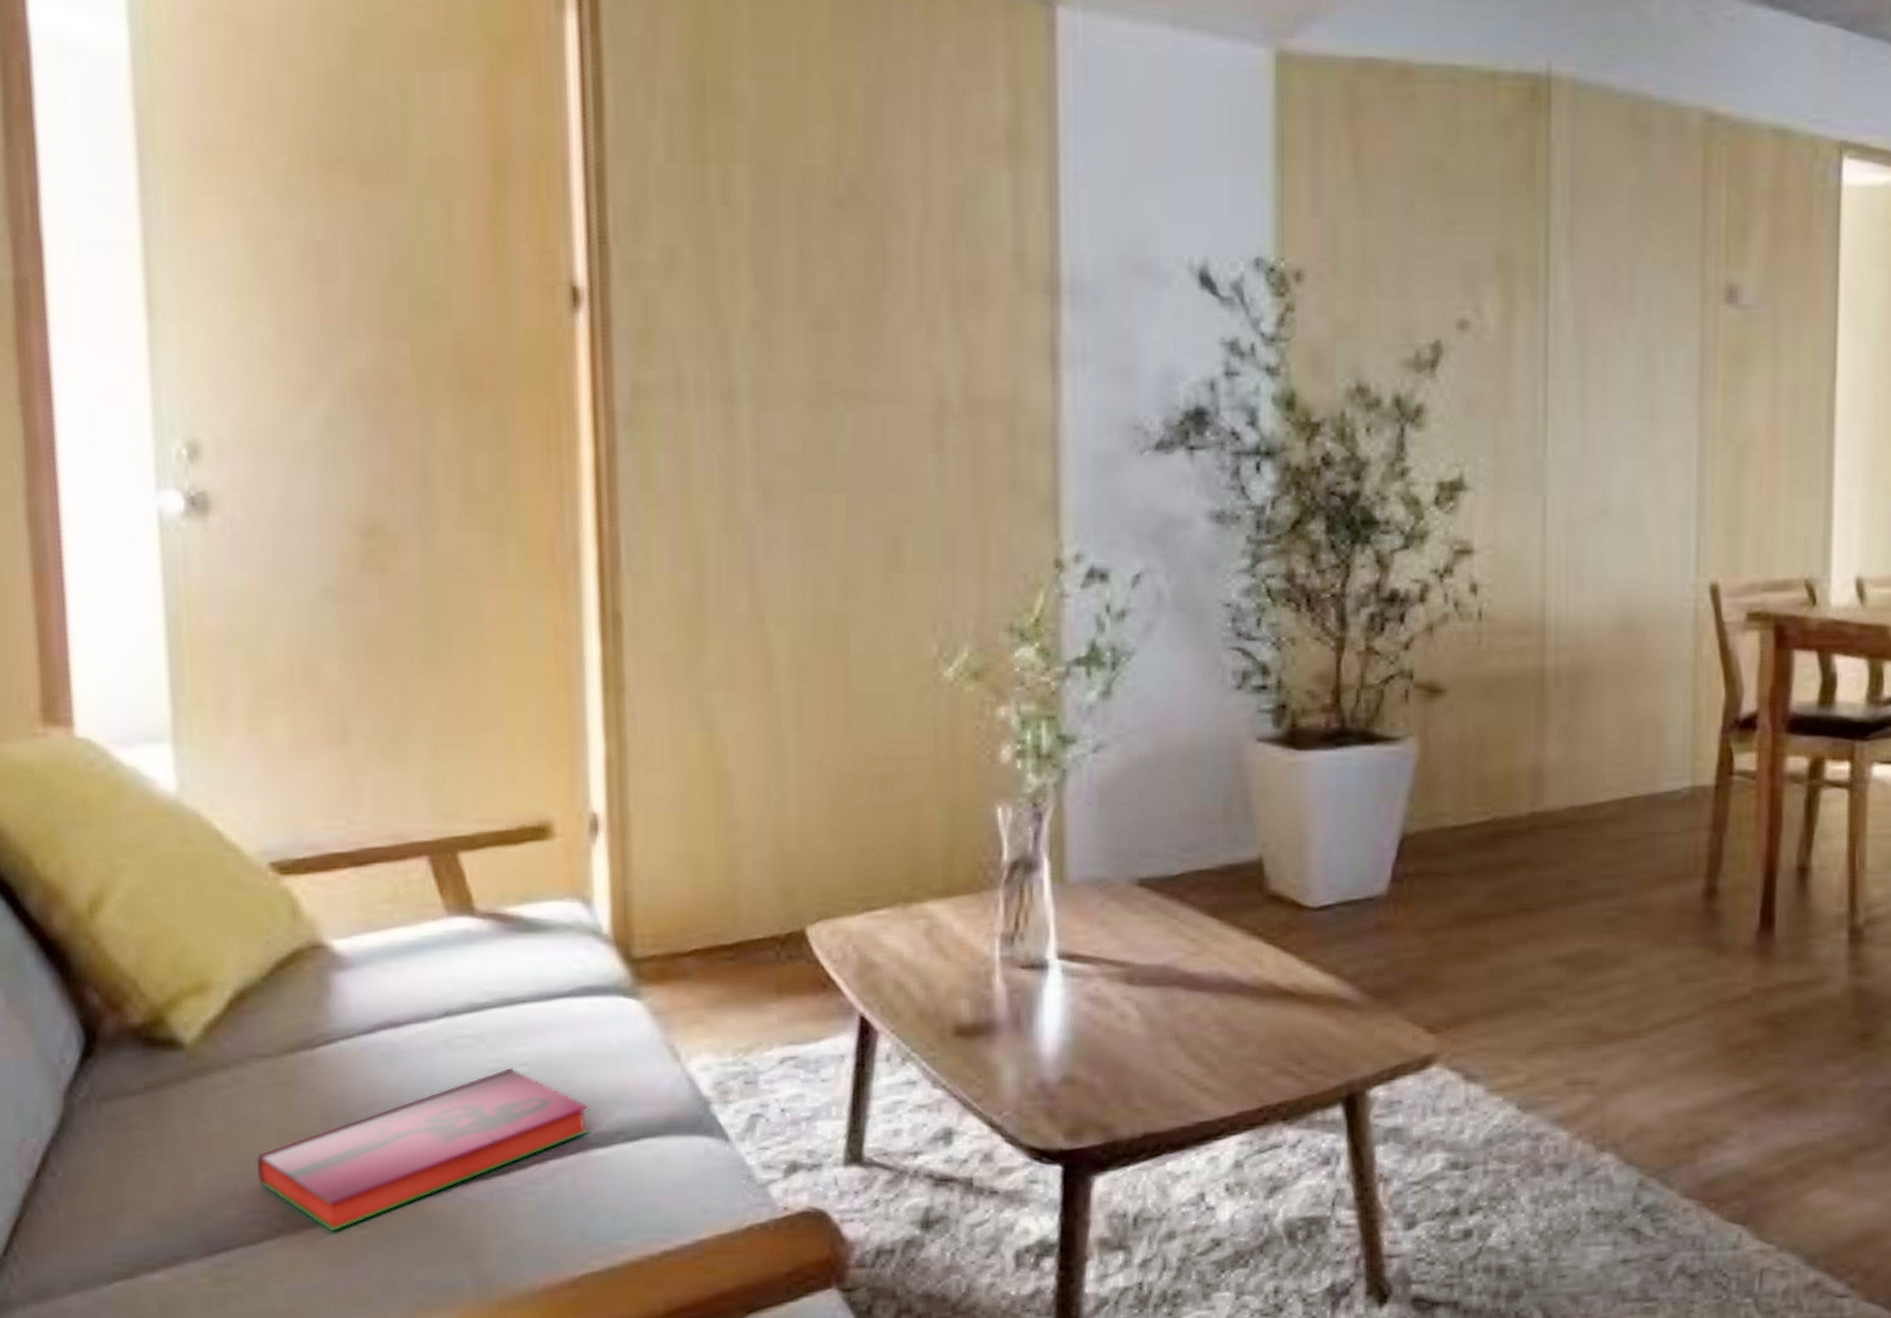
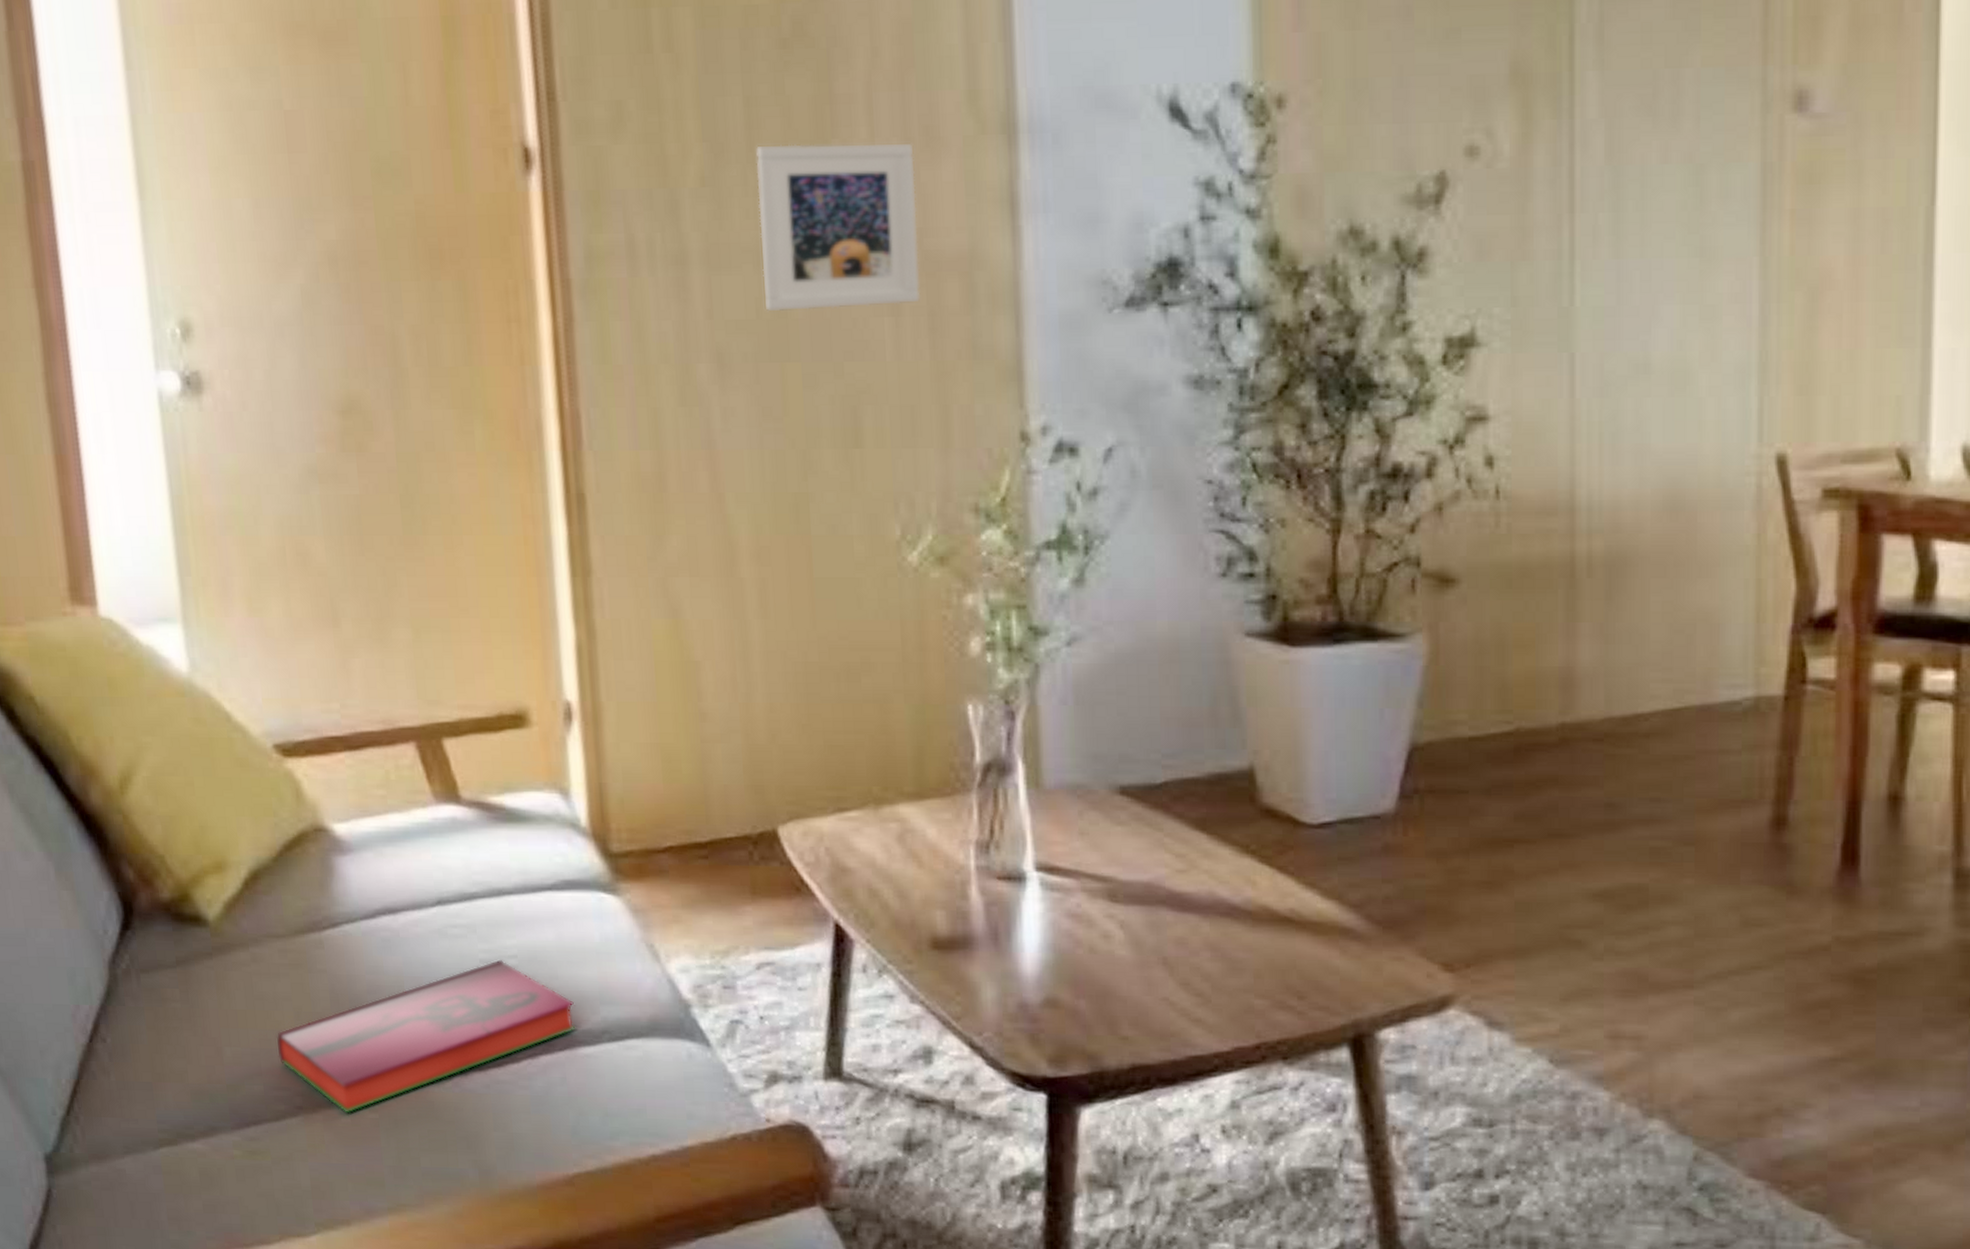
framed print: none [809,294,963,447] -> present [756,144,920,312]

